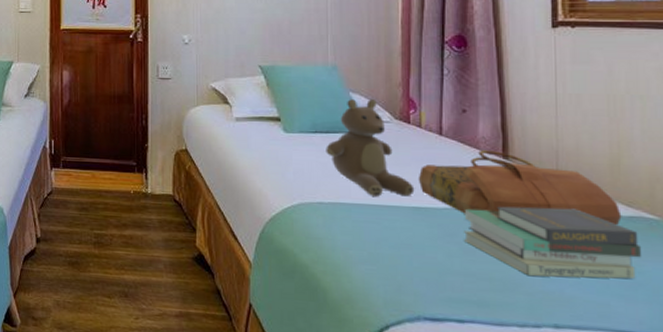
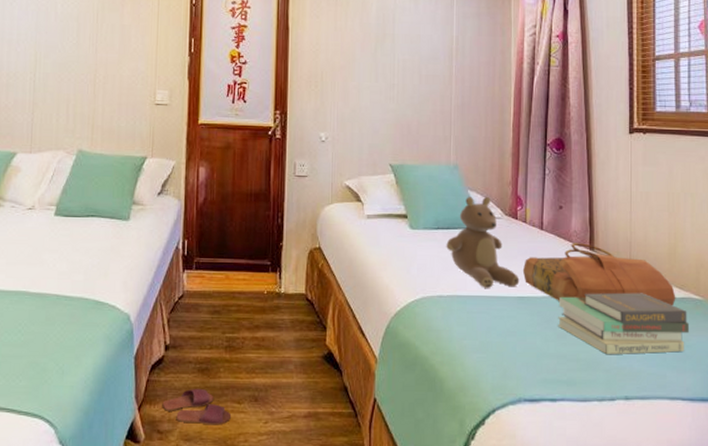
slippers: none [36,280,101,317] -> present [162,388,231,425]

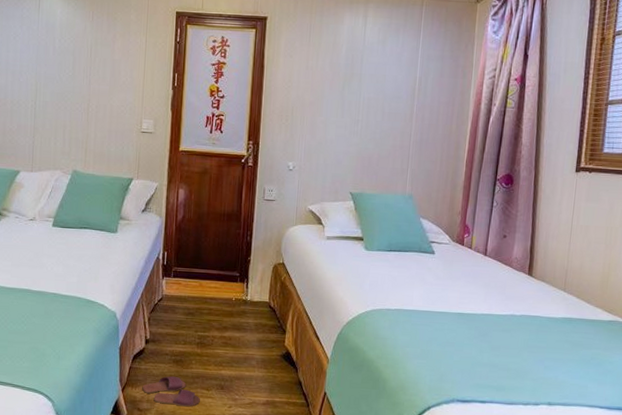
teddy bear: present [446,196,520,288] -> none [397,224,461,305]
handbag: present [522,243,676,306] -> none [464,268,604,328]
books: present [558,292,690,355] -> none [493,312,614,368]

